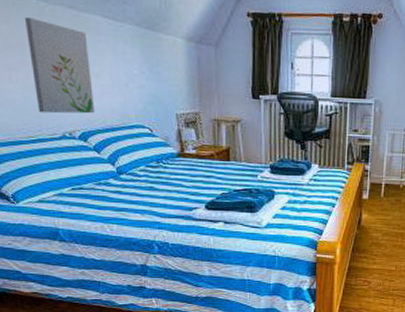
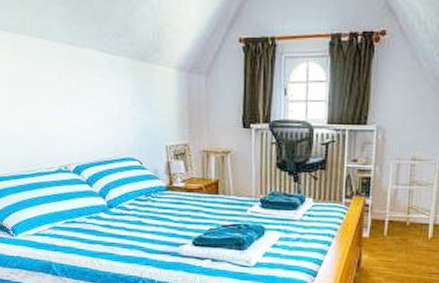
wall art: present [24,16,96,114] -> none [29,55,89,148]

